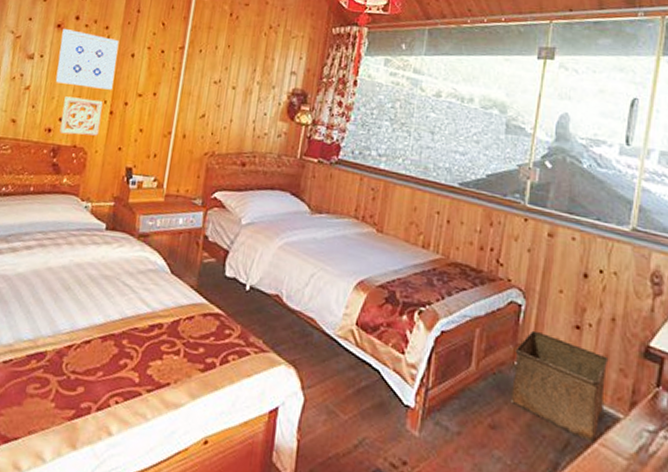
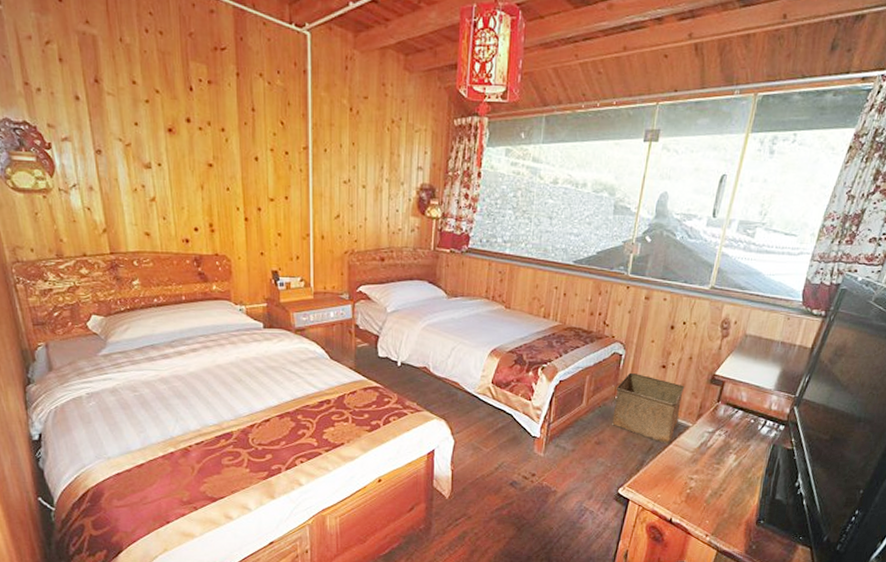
wall art: present [55,29,119,90] -> none [175,133,242,196]
wall ornament: present [59,96,103,136] -> none [195,206,238,244]

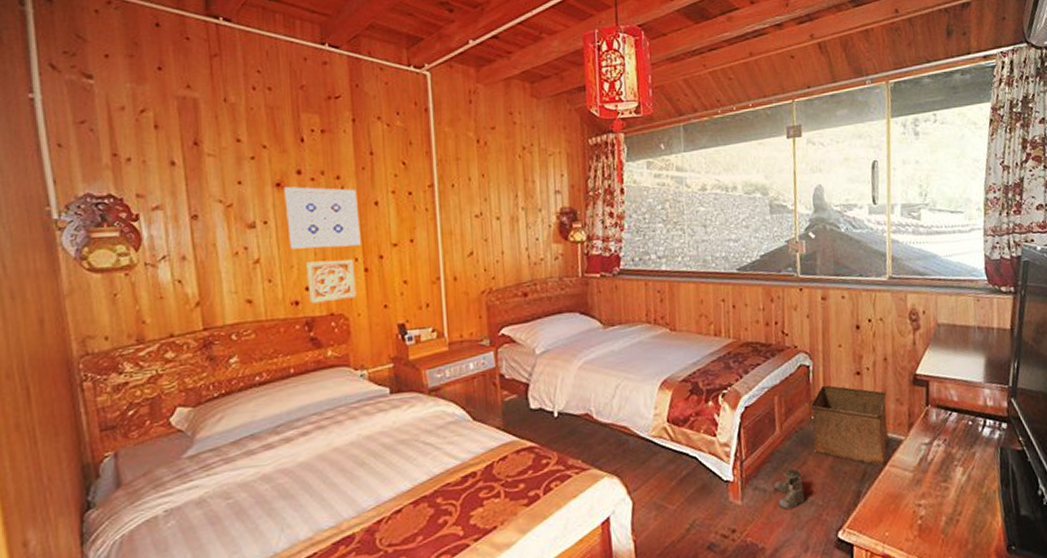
wall art: none [175,133,242,196] -> present [284,186,361,250]
wall ornament: none [195,206,238,244] -> present [306,258,357,304]
boots: none [572,434,598,466] -> present [773,467,806,511]

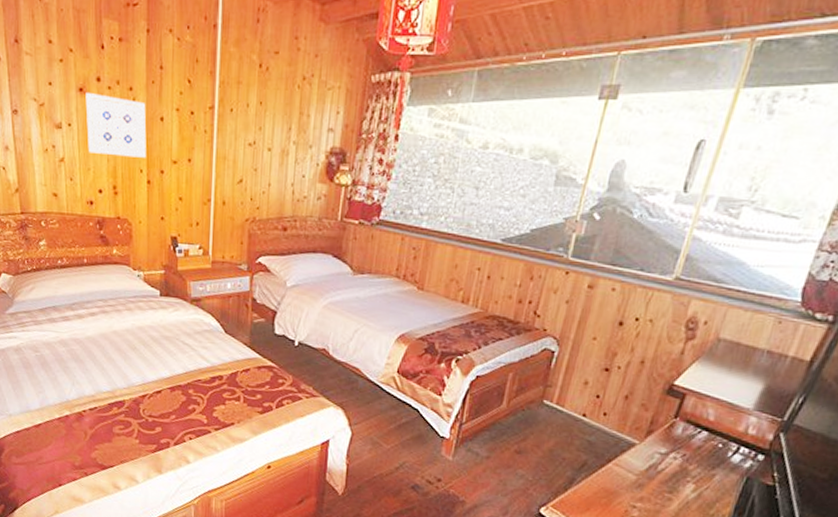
wall ornament: present [306,258,357,304] -> none [100,167,140,207]
boots: present [773,467,806,511] -> none [486,440,519,477]
storage bin: present [810,385,889,467] -> none [537,373,633,464]

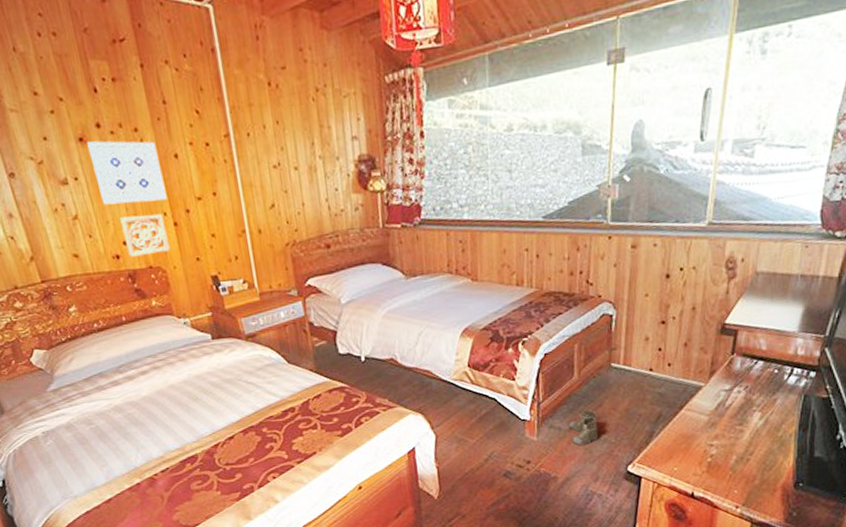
wall ornament: none [100,167,140,207] -> present [120,213,170,258]
boots: none [486,440,519,477] -> present [568,409,599,446]

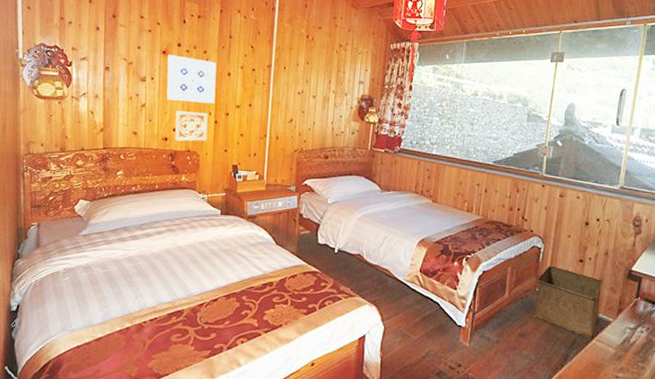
boots: present [568,409,599,446] -> none [496,325,522,359]
storage bin: none [610,334,691,411] -> present [534,265,603,340]

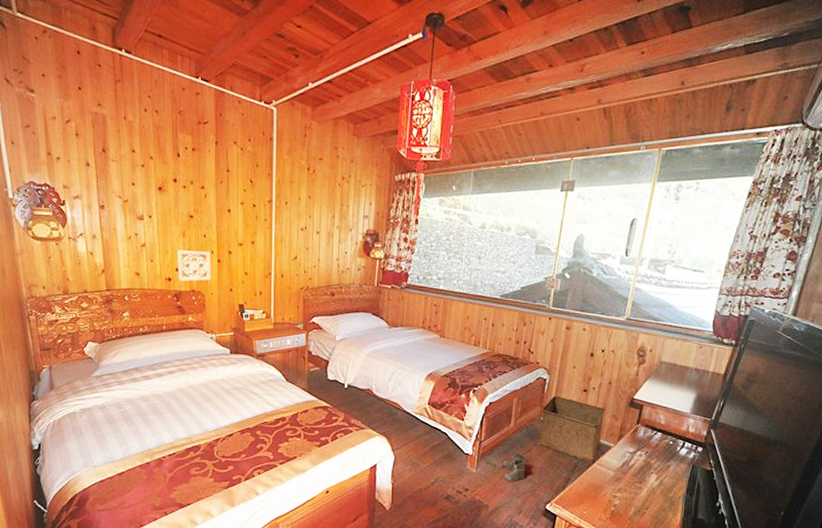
wall art: present [166,55,217,104] -> none [164,191,216,242]
boots: none [496,325,522,359] -> present [502,452,526,483]

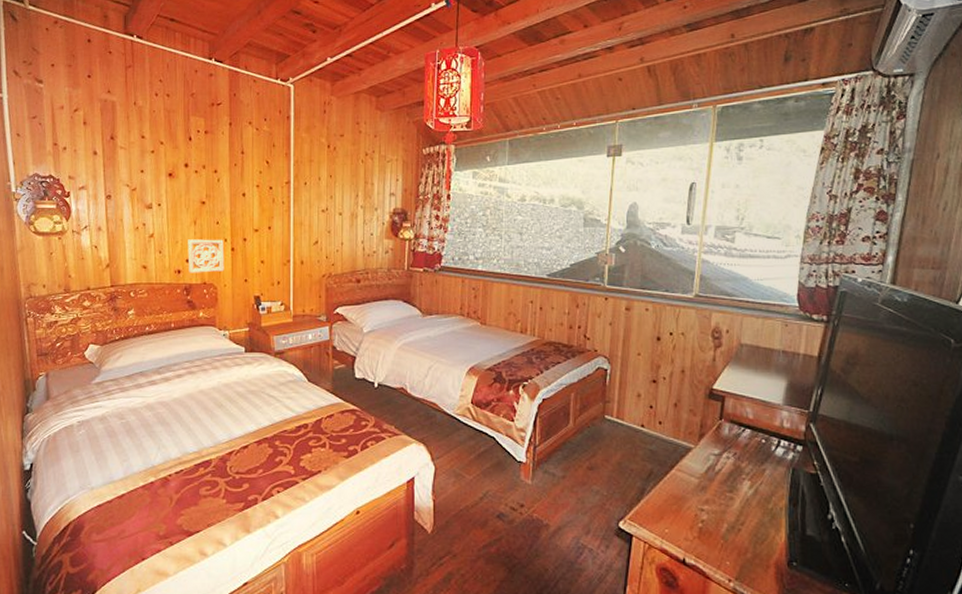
boots: present [502,452,526,483] -> none [562,458,591,495]
storage bin: present [539,395,606,464] -> none [604,388,681,470]

